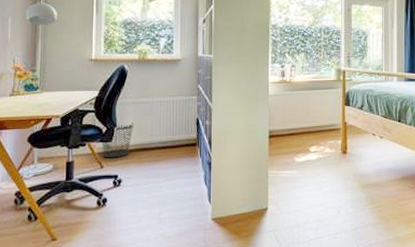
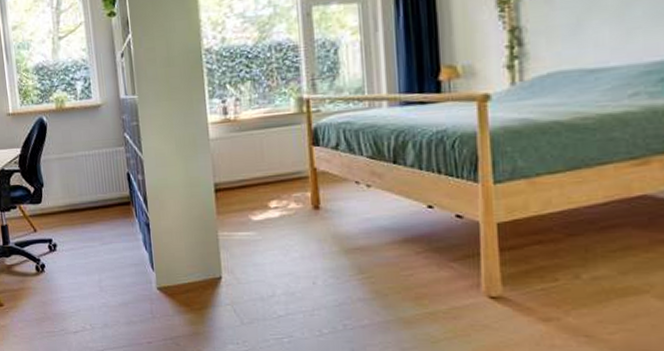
wastebasket: present [100,123,134,158] -> none [27,181,61,221]

